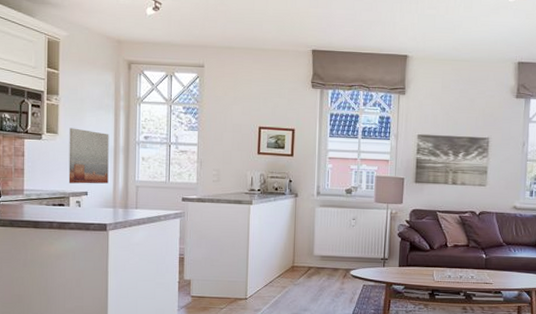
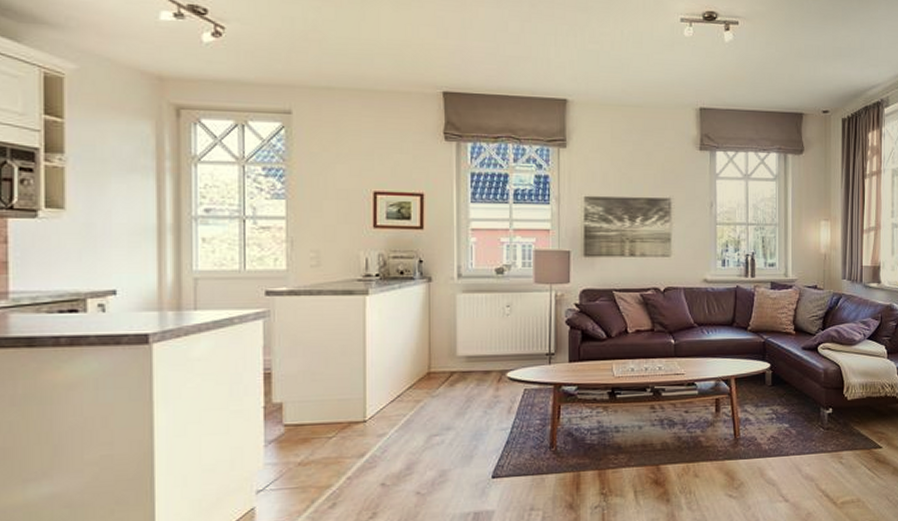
wall art: present [68,128,109,184] -> none [83,200,149,279]

